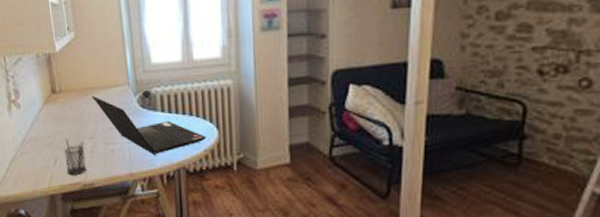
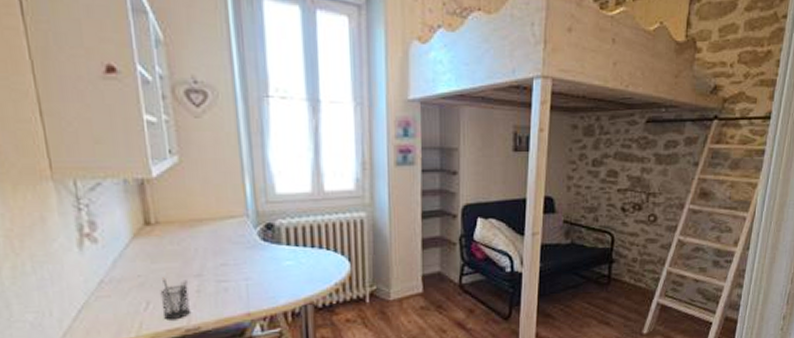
laptop computer: present [92,95,207,155] -> none [200,227,338,291]

